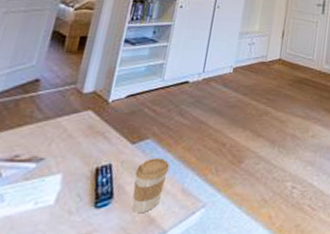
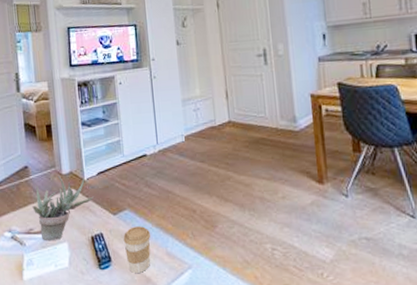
succulent plant: none [28,93,114,172] -> present [32,175,94,242]

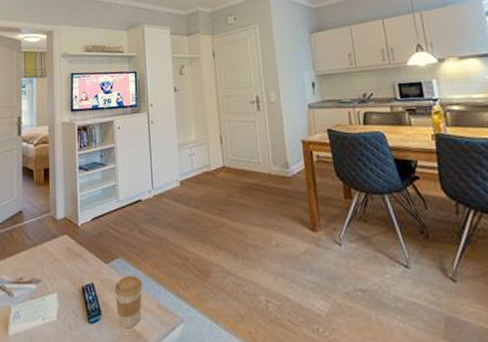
succulent plant: present [32,175,94,242] -> none [24,220,87,292]

